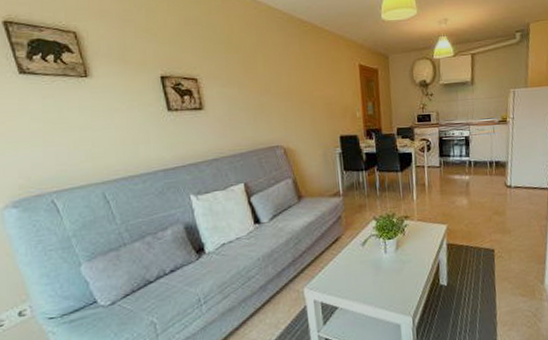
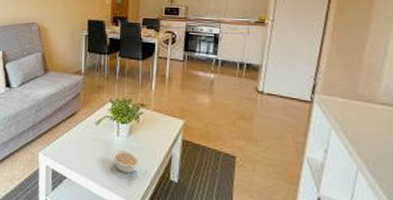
legume: none [382,266,410,288] -> present [112,150,140,173]

